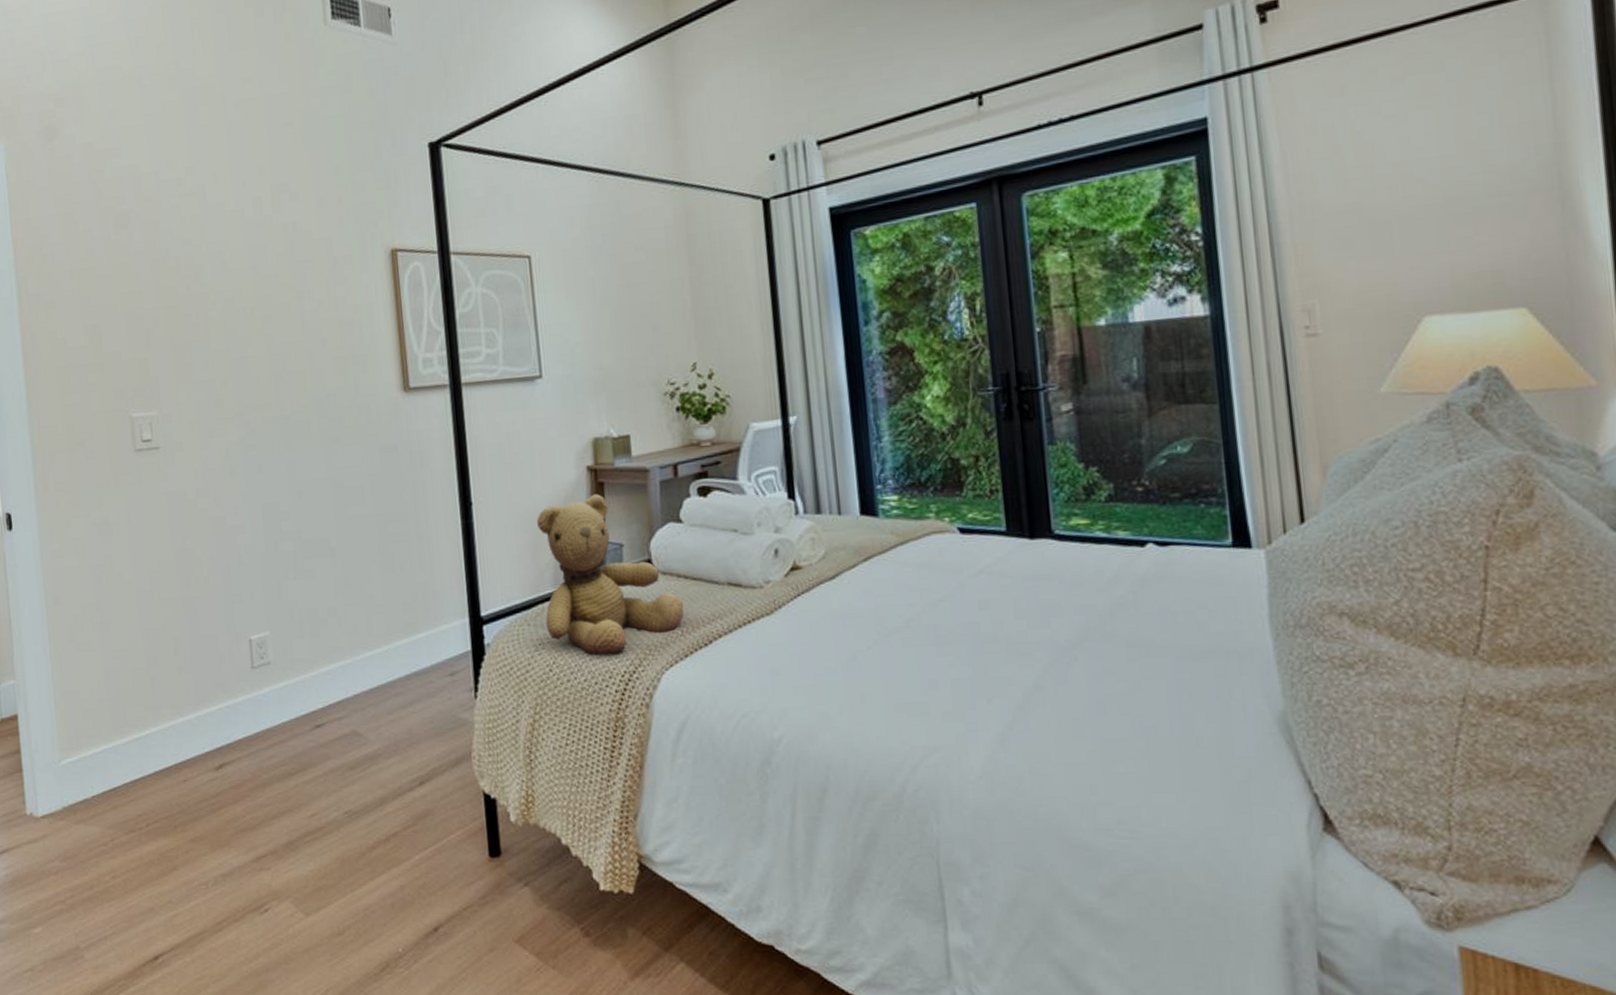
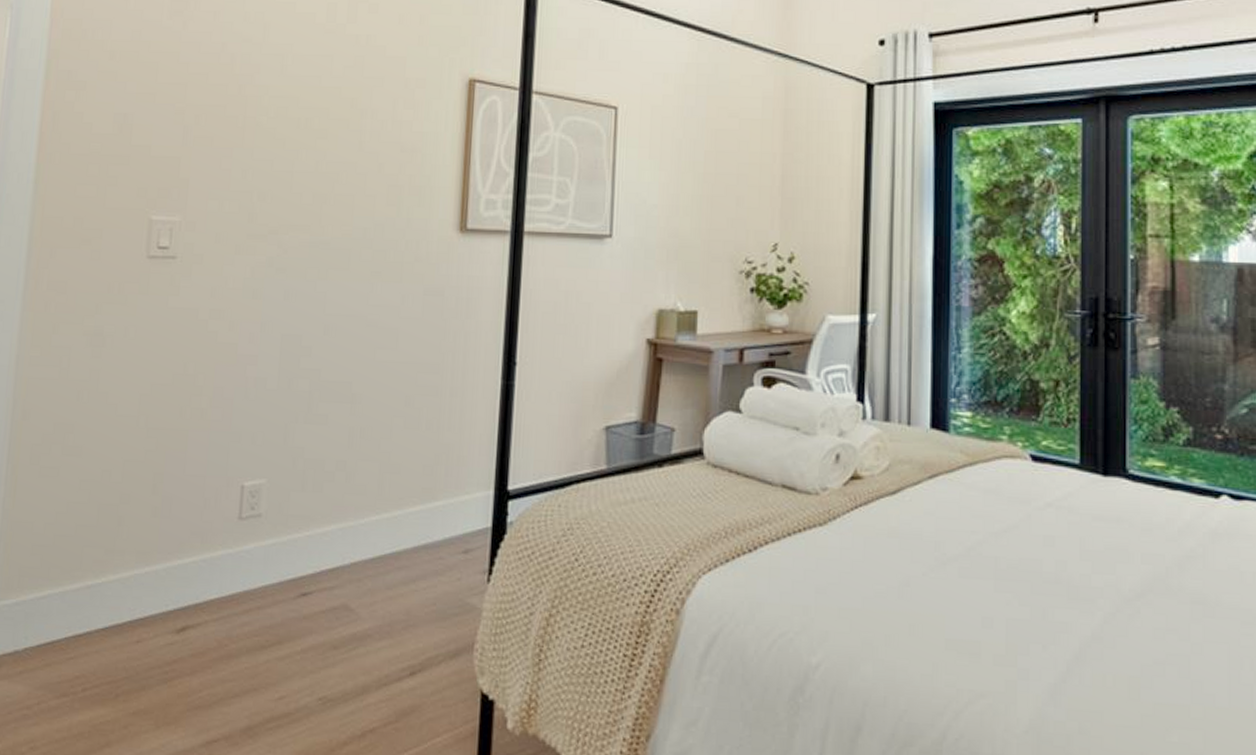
teddy bear: present [537,494,684,656] -> none [579,370,732,551]

